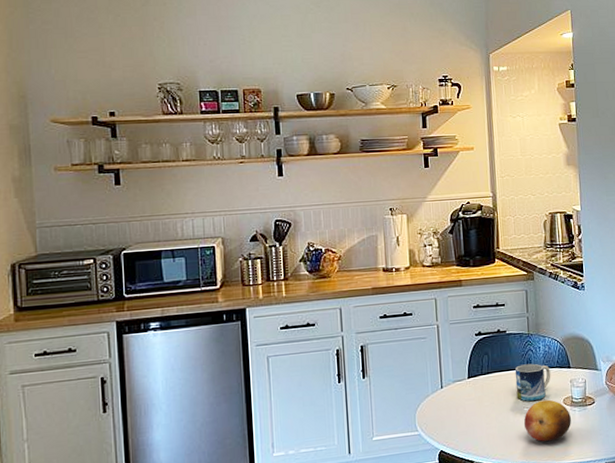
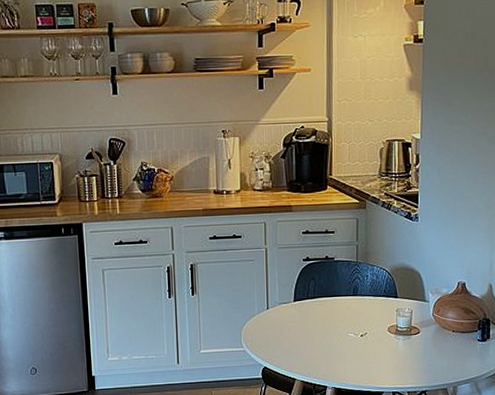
mug: present [514,363,551,401] -> none [340,291,377,327]
fruit: present [524,399,571,442] -> none [347,327,394,367]

